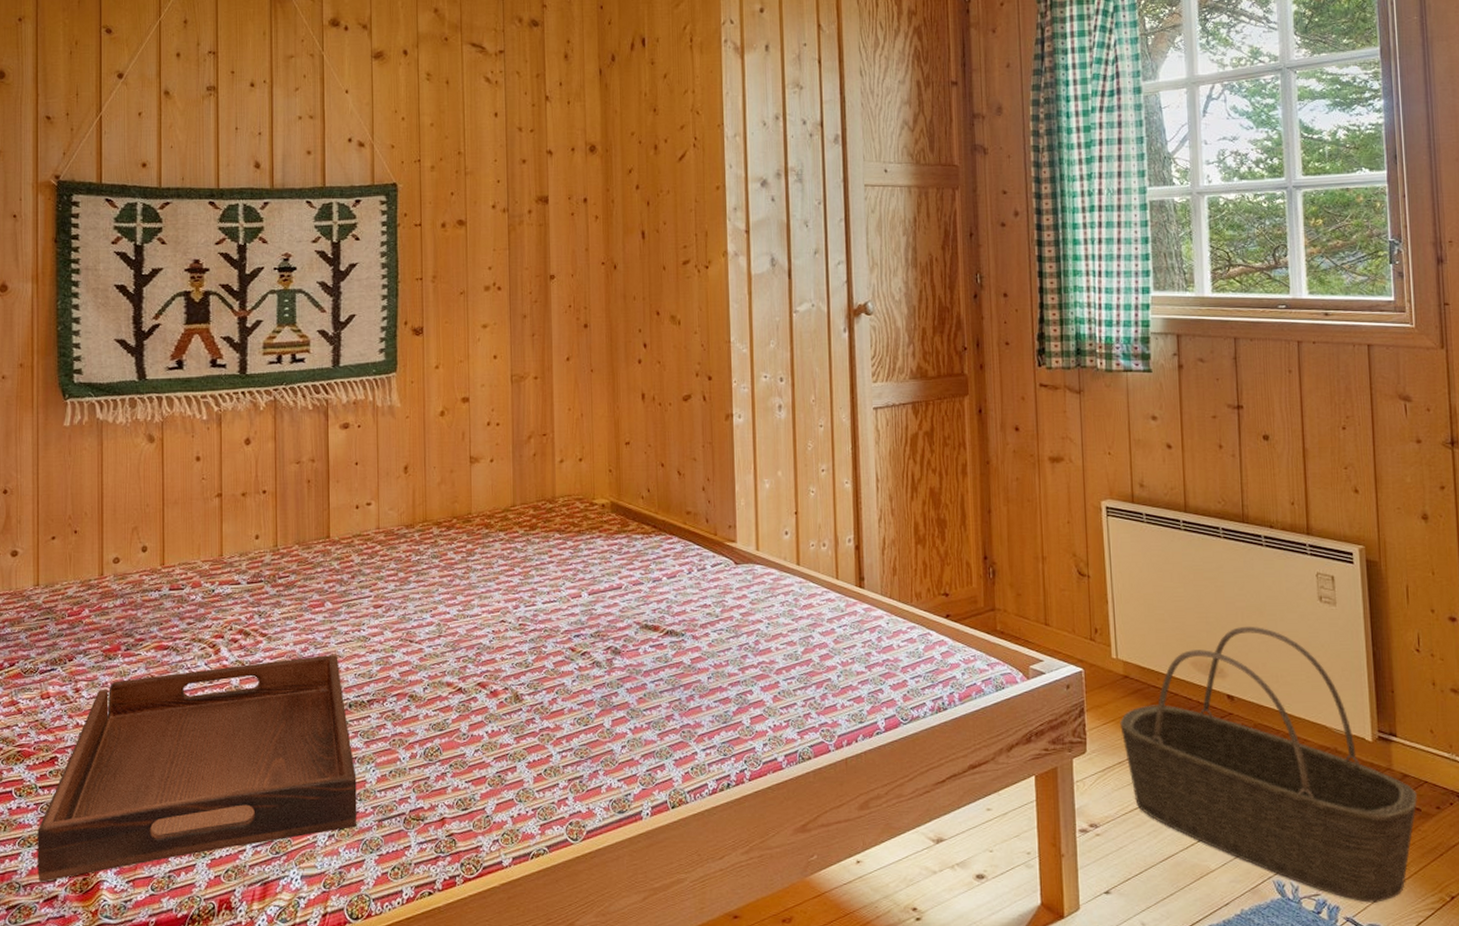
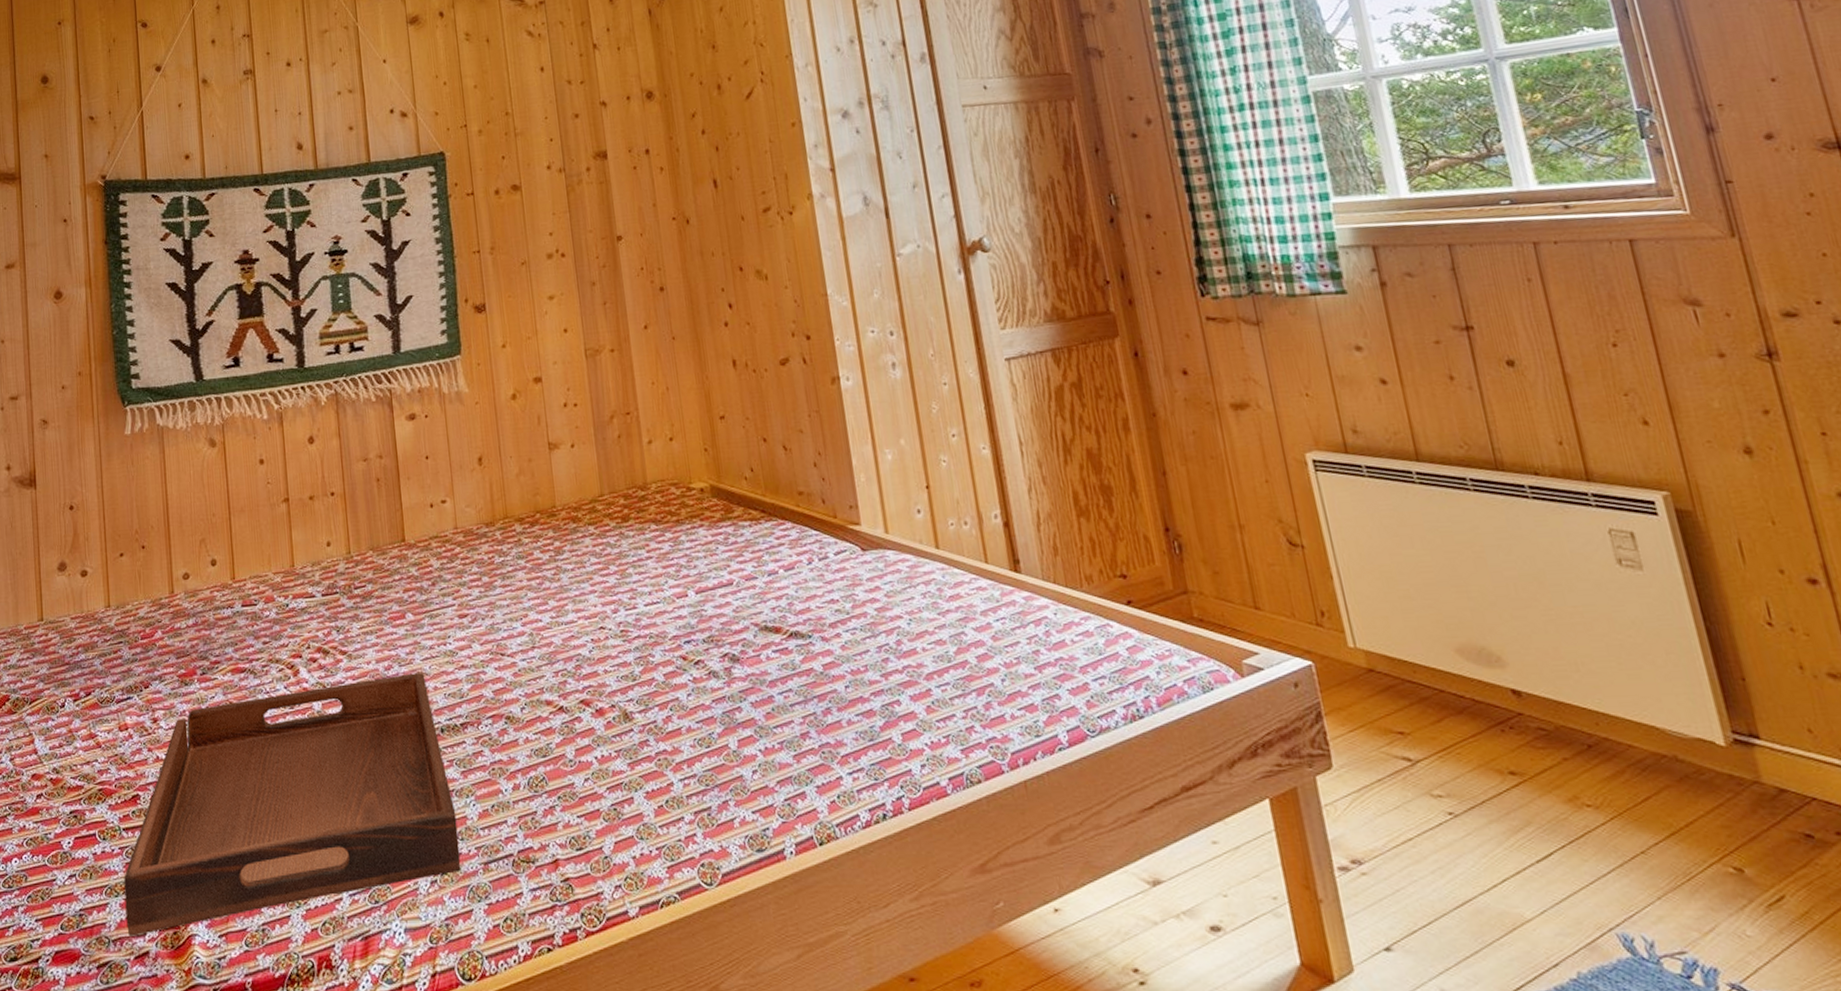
basket: present [1120,626,1417,903] -> none [1371,600,1809,964]

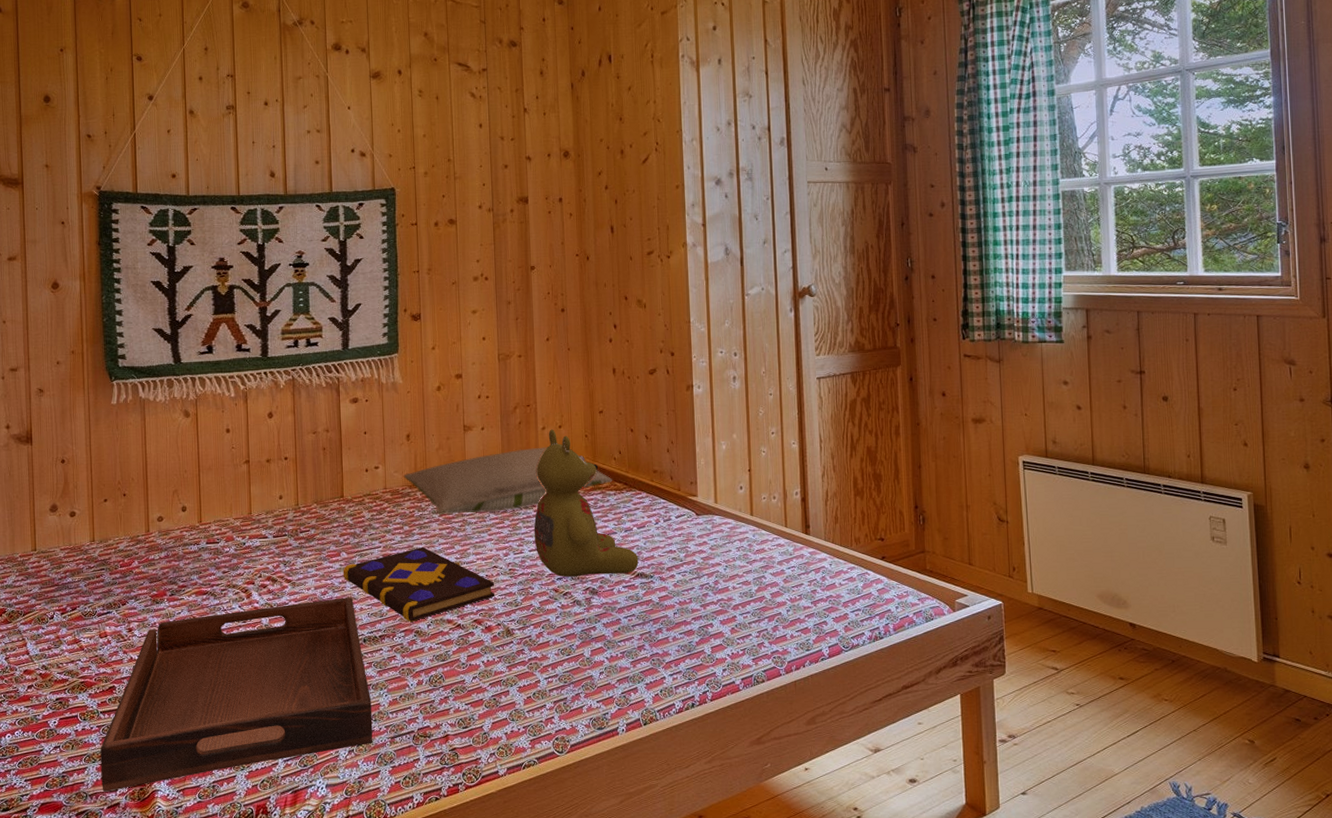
book: none [409,603,606,705] -> present [343,546,495,623]
pillow: none [477,466,745,561] -> present [403,447,612,516]
stuffed bear: none [644,443,791,639] -> present [534,429,639,577]

